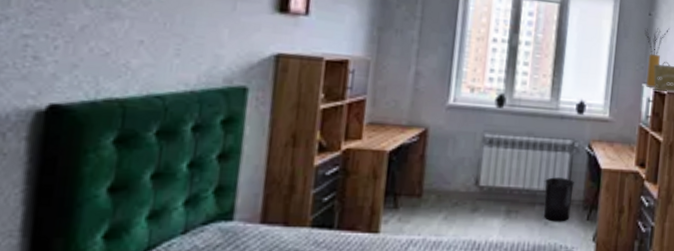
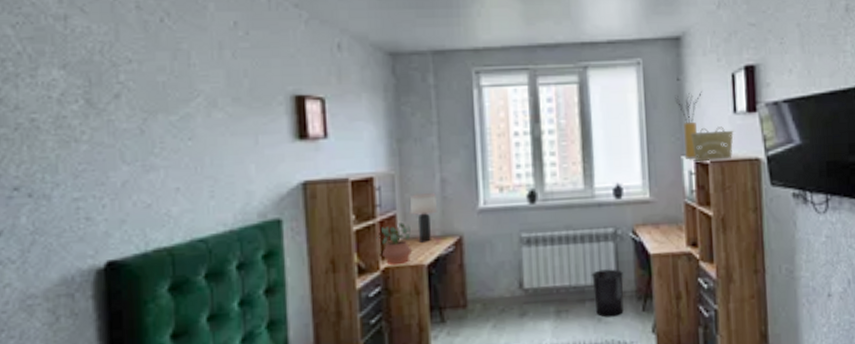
potted plant: none [342,108,378,147] -> present [376,223,413,264]
table lamp: none [380,82,409,130] -> present [409,193,438,243]

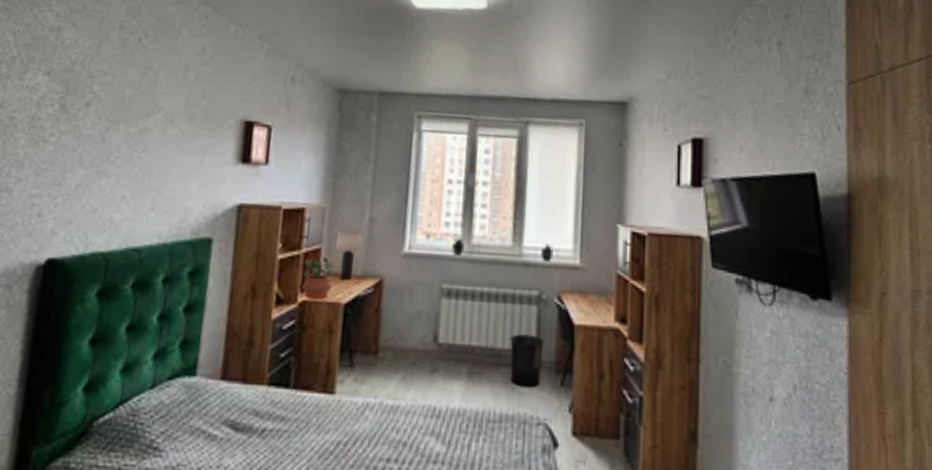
vase: present [675,91,703,159] -> none [616,160,646,229]
basket: present [690,126,734,162] -> none [629,197,675,234]

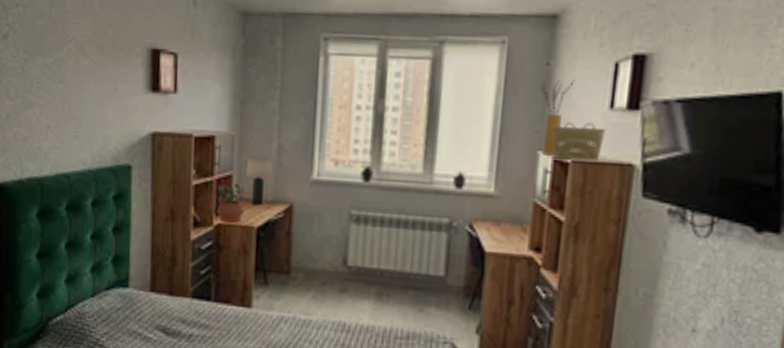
waste bin: present [510,334,544,388] -> none [418,259,453,310]
vase: none [616,160,646,229] -> present [540,80,576,156]
basket: none [629,197,675,234] -> present [552,121,606,161]

